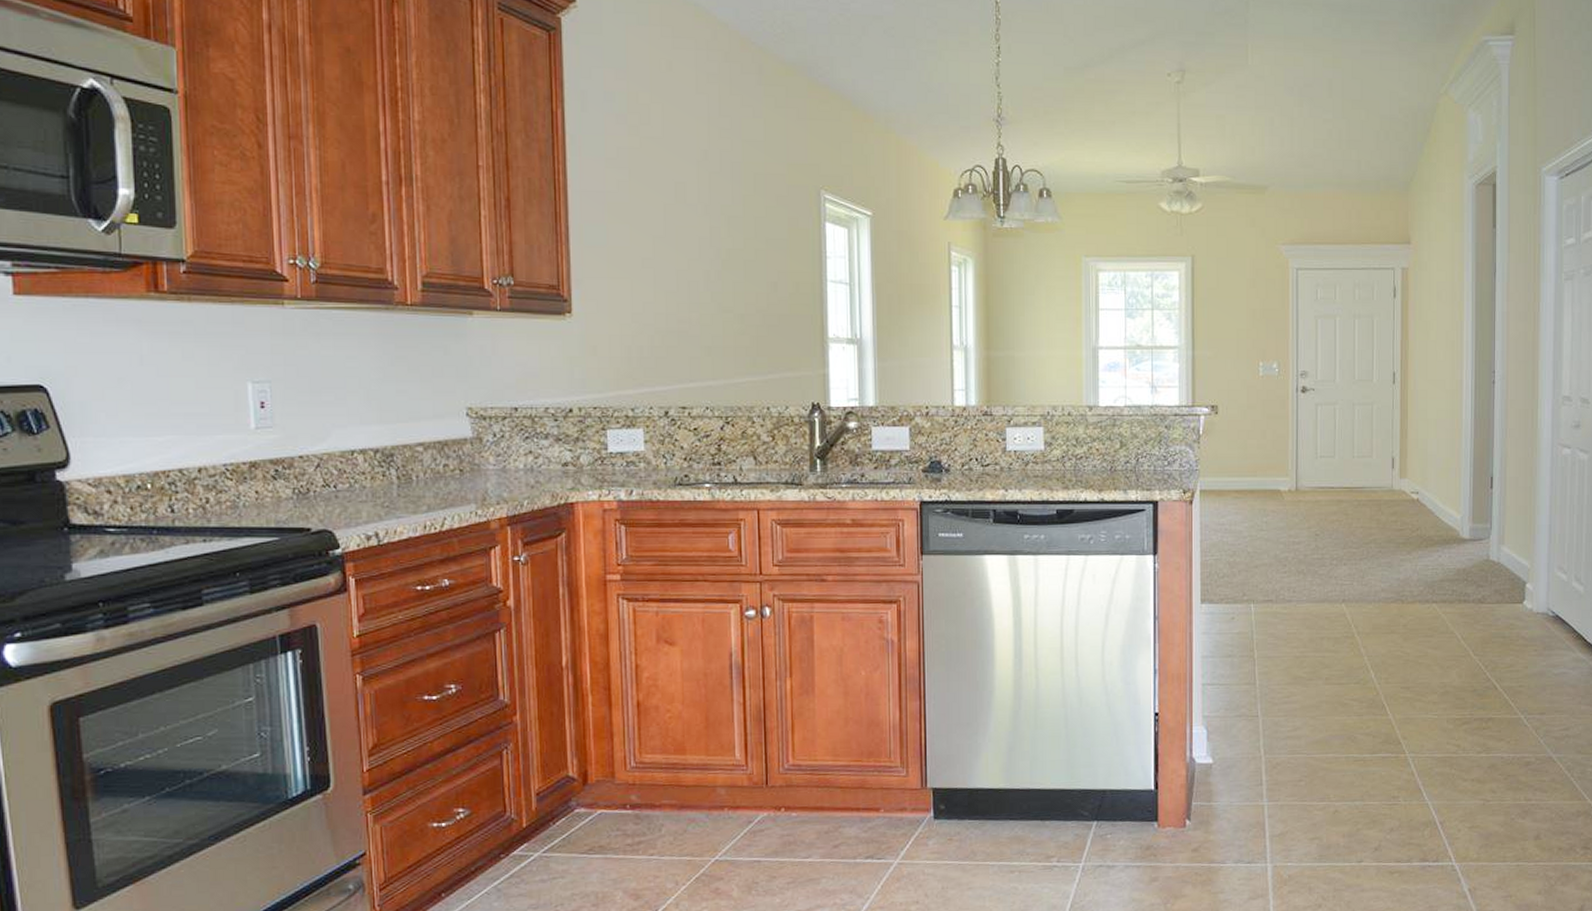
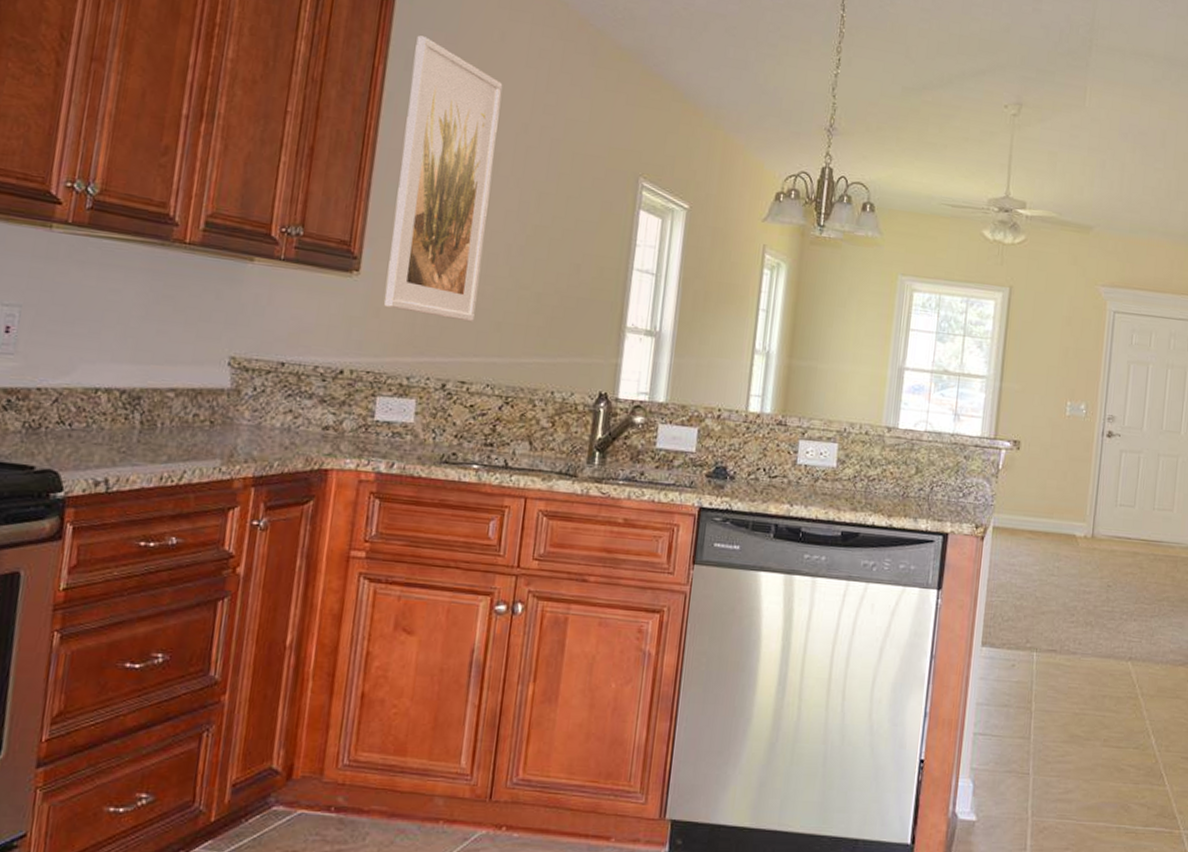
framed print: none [589,75,685,350] -> present [384,35,502,322]

